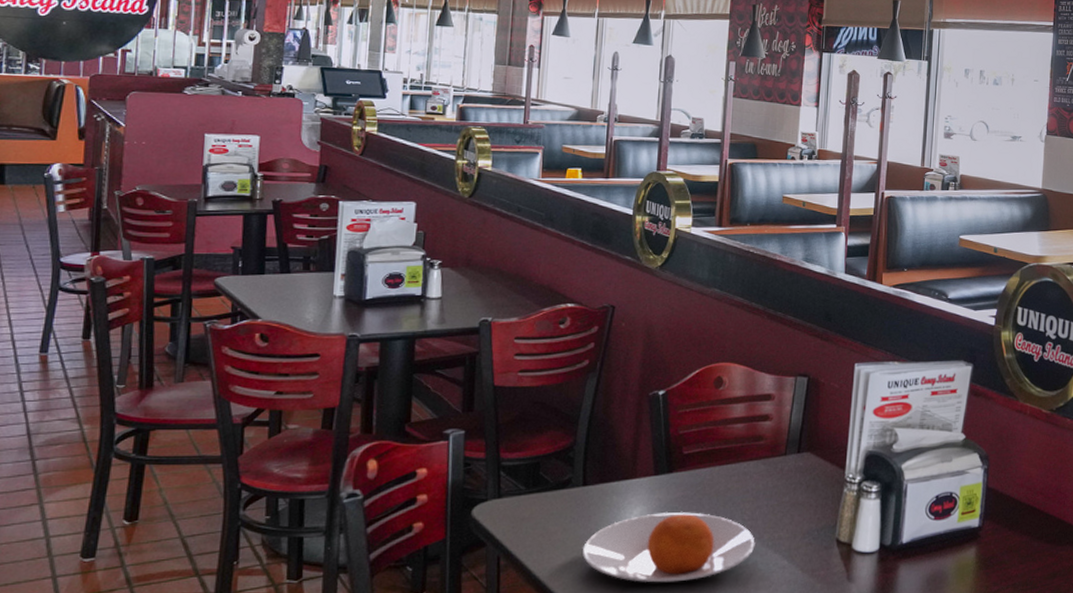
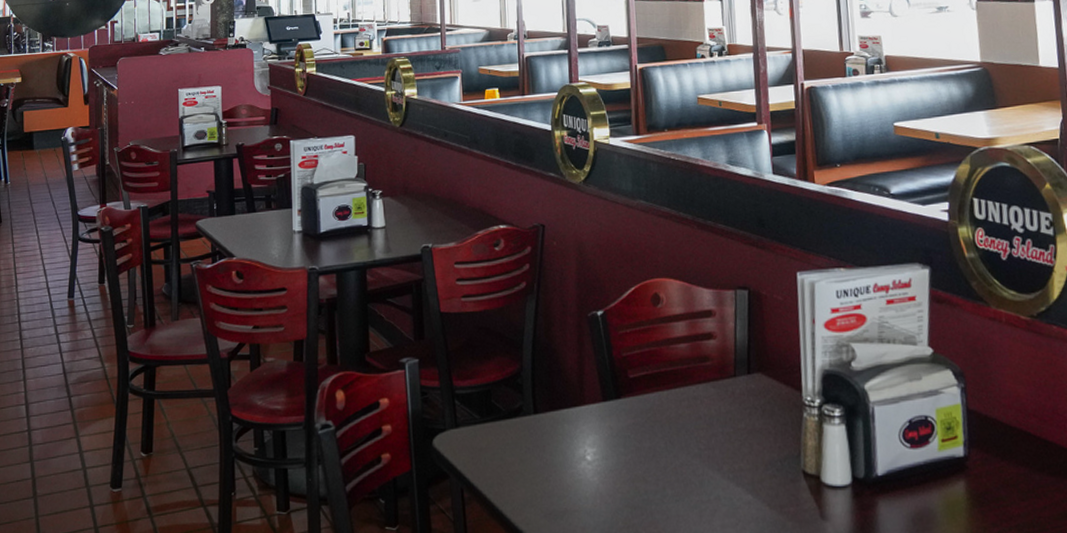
plate: present [583,511,755,583] -> none [541,440,716,519]

